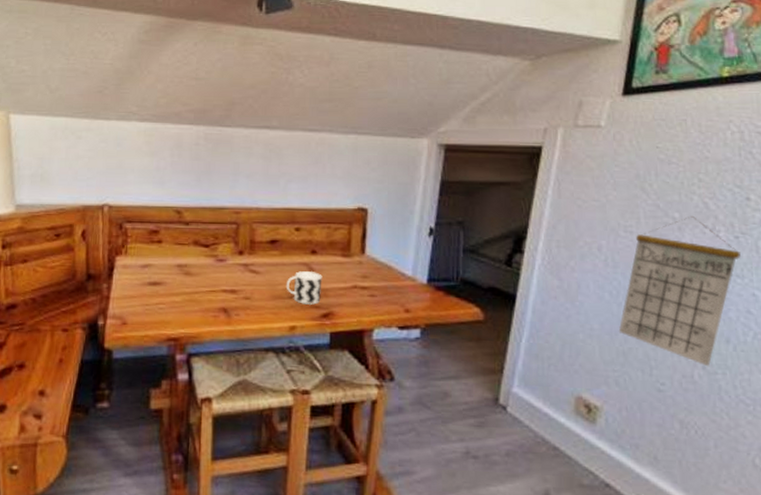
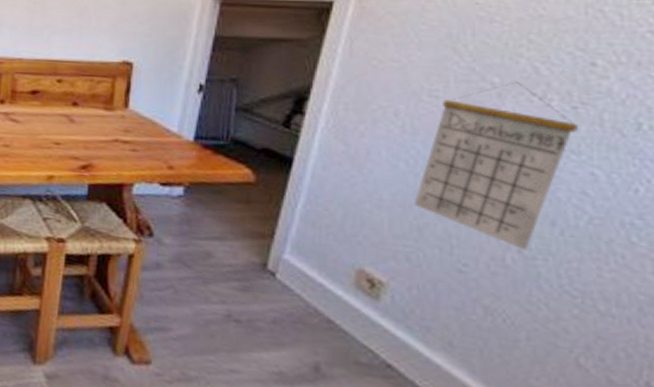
cup: present [286,271,322,305] -> none [45,122,83,156]

